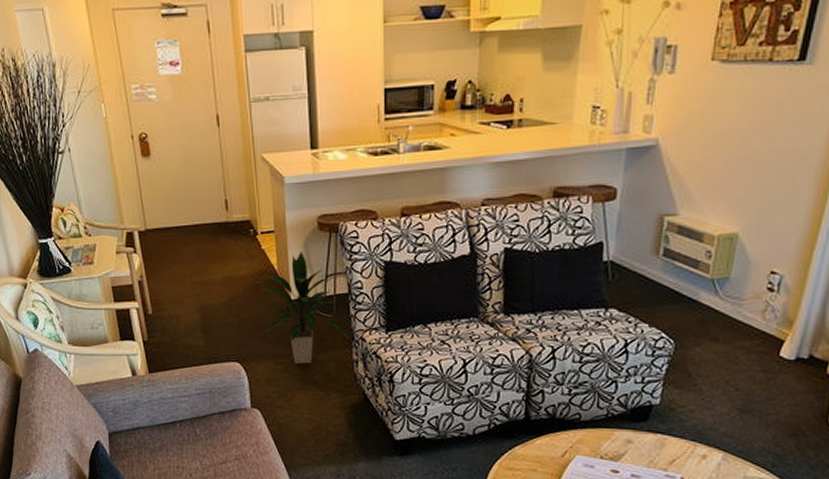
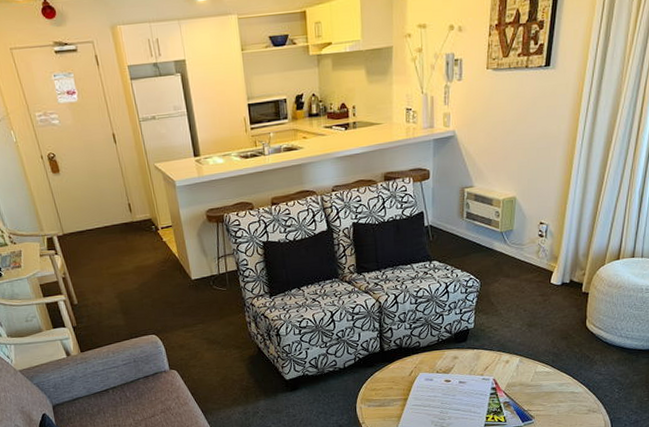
indoor plant: present [260,252,350,364] -> none [166,240,242,330]

